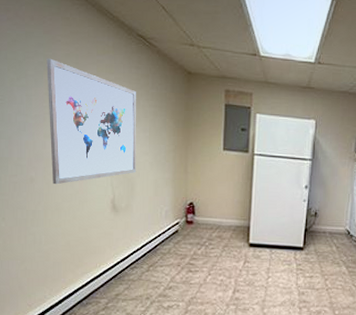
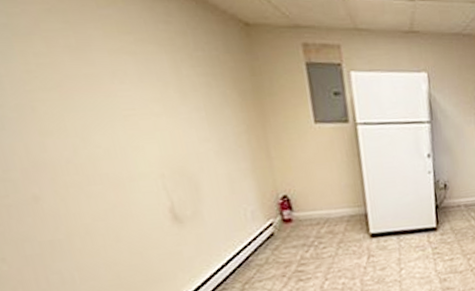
wall art: present [46,58,137,185] -> none [12,17,198,200]

